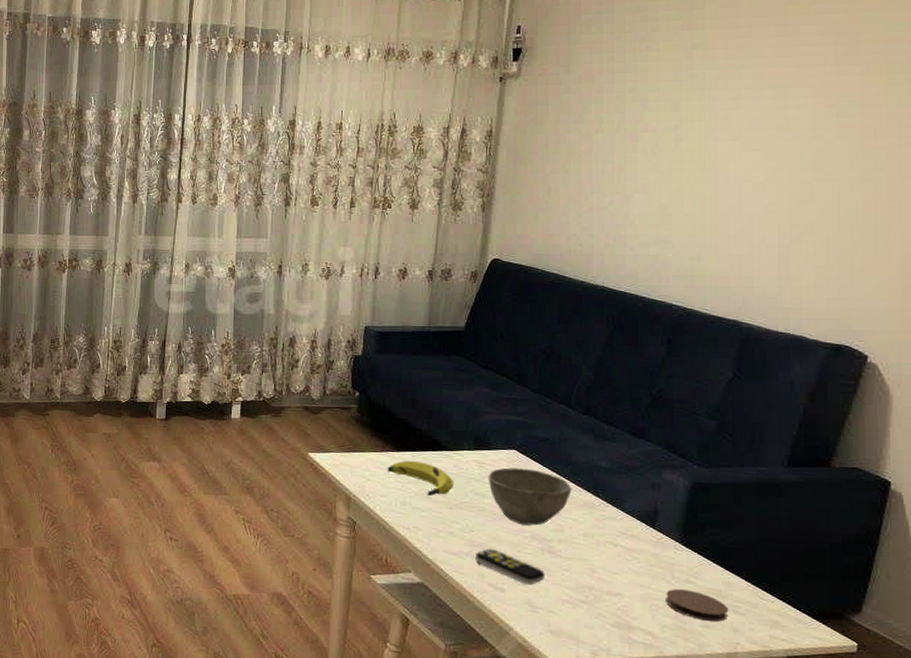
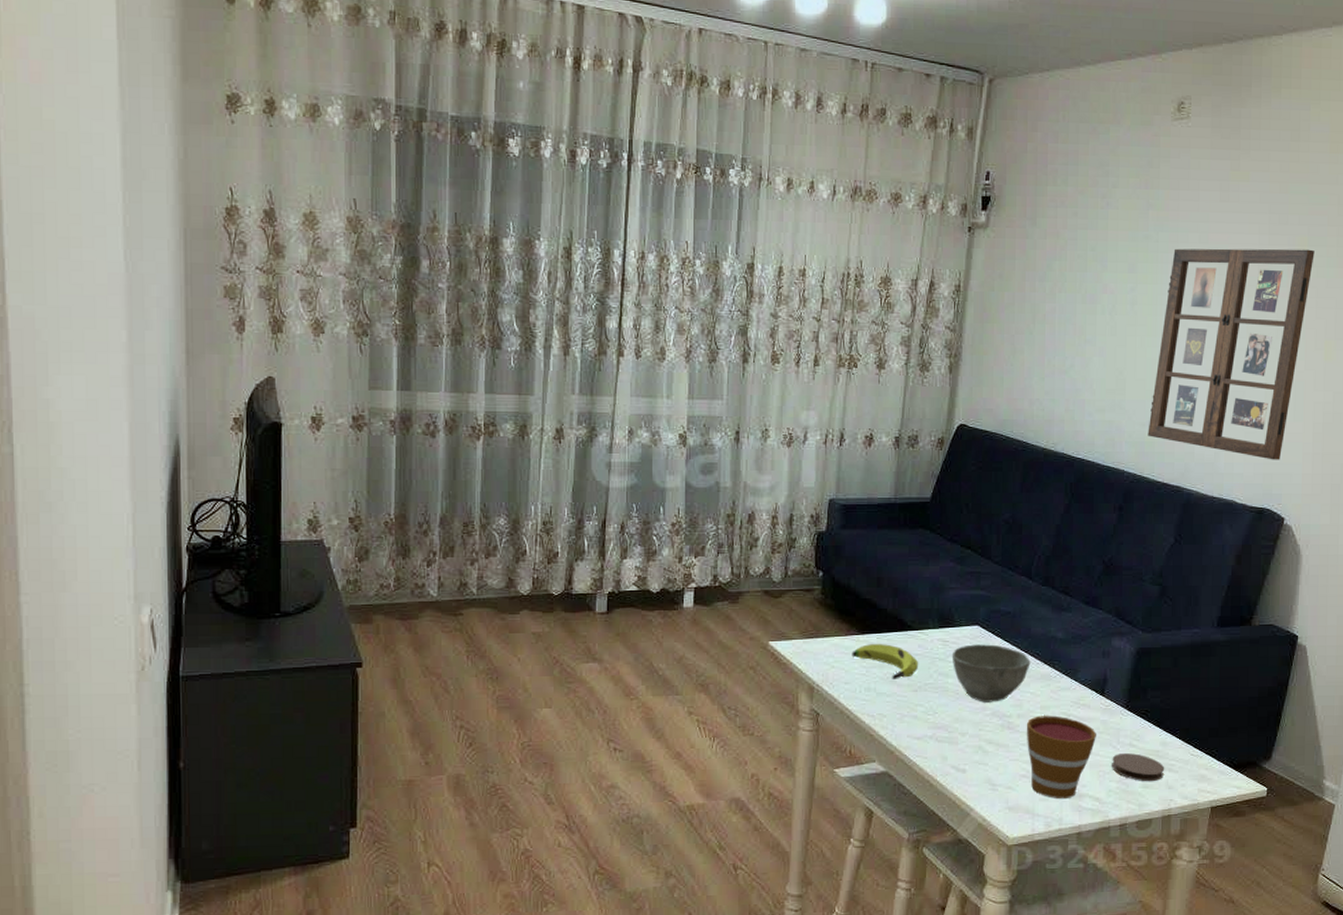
remote control: present [476,548,545,585] -> none [939,729,1004,763]
cup: none [569,543,648,630] -> present [1027,715,1097,800]
picture frame: none [698,78,895,295] -> present [1148,248,1315,460]

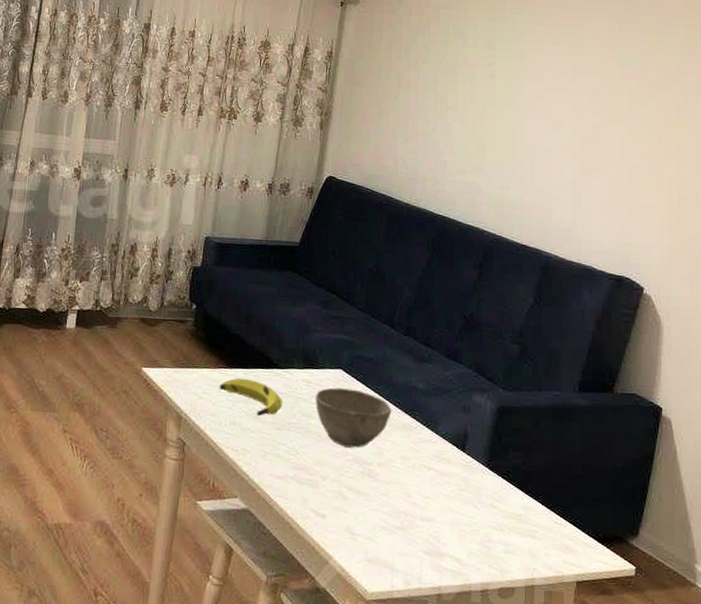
cup: present [1027,715,1097,800] -> none [387,466,458,557]
coaster: present [1111,753,1165,782] -> none [472,514,528,548]
picture frame: present [1148,248,1315,460] -> none [506,30,664,231]

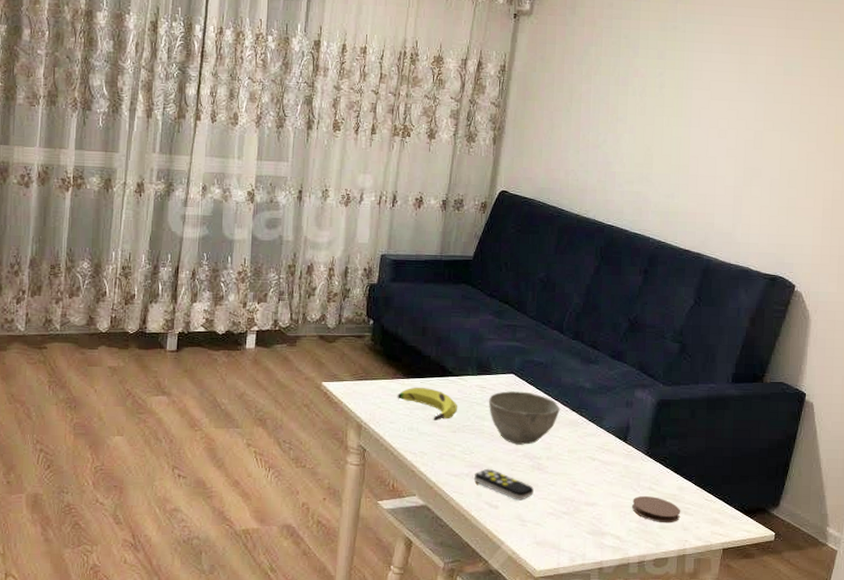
remote control: none [300,471,364,511] -> present [474,468,534,501]
coaster: none [472,514,528,548] -> present [631,496,681,524]

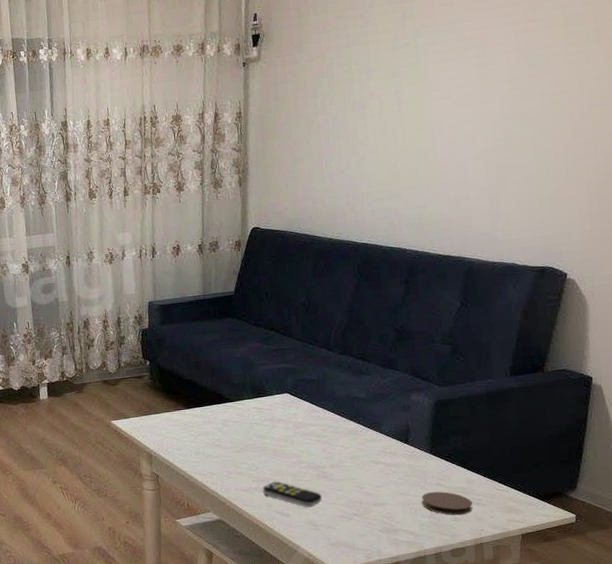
banana: present [397,388,458,422] -> none [180,415,239,445]
bowl: present [488,391,560,445] -> none [266,408,338,457]

